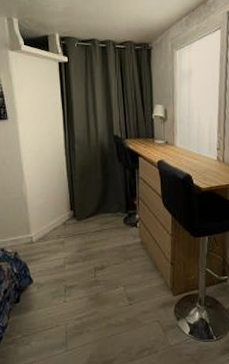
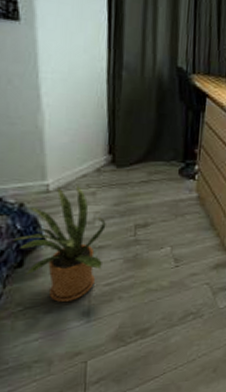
house plant: none [12,236,73,333] -> present [13,185,106,303]

